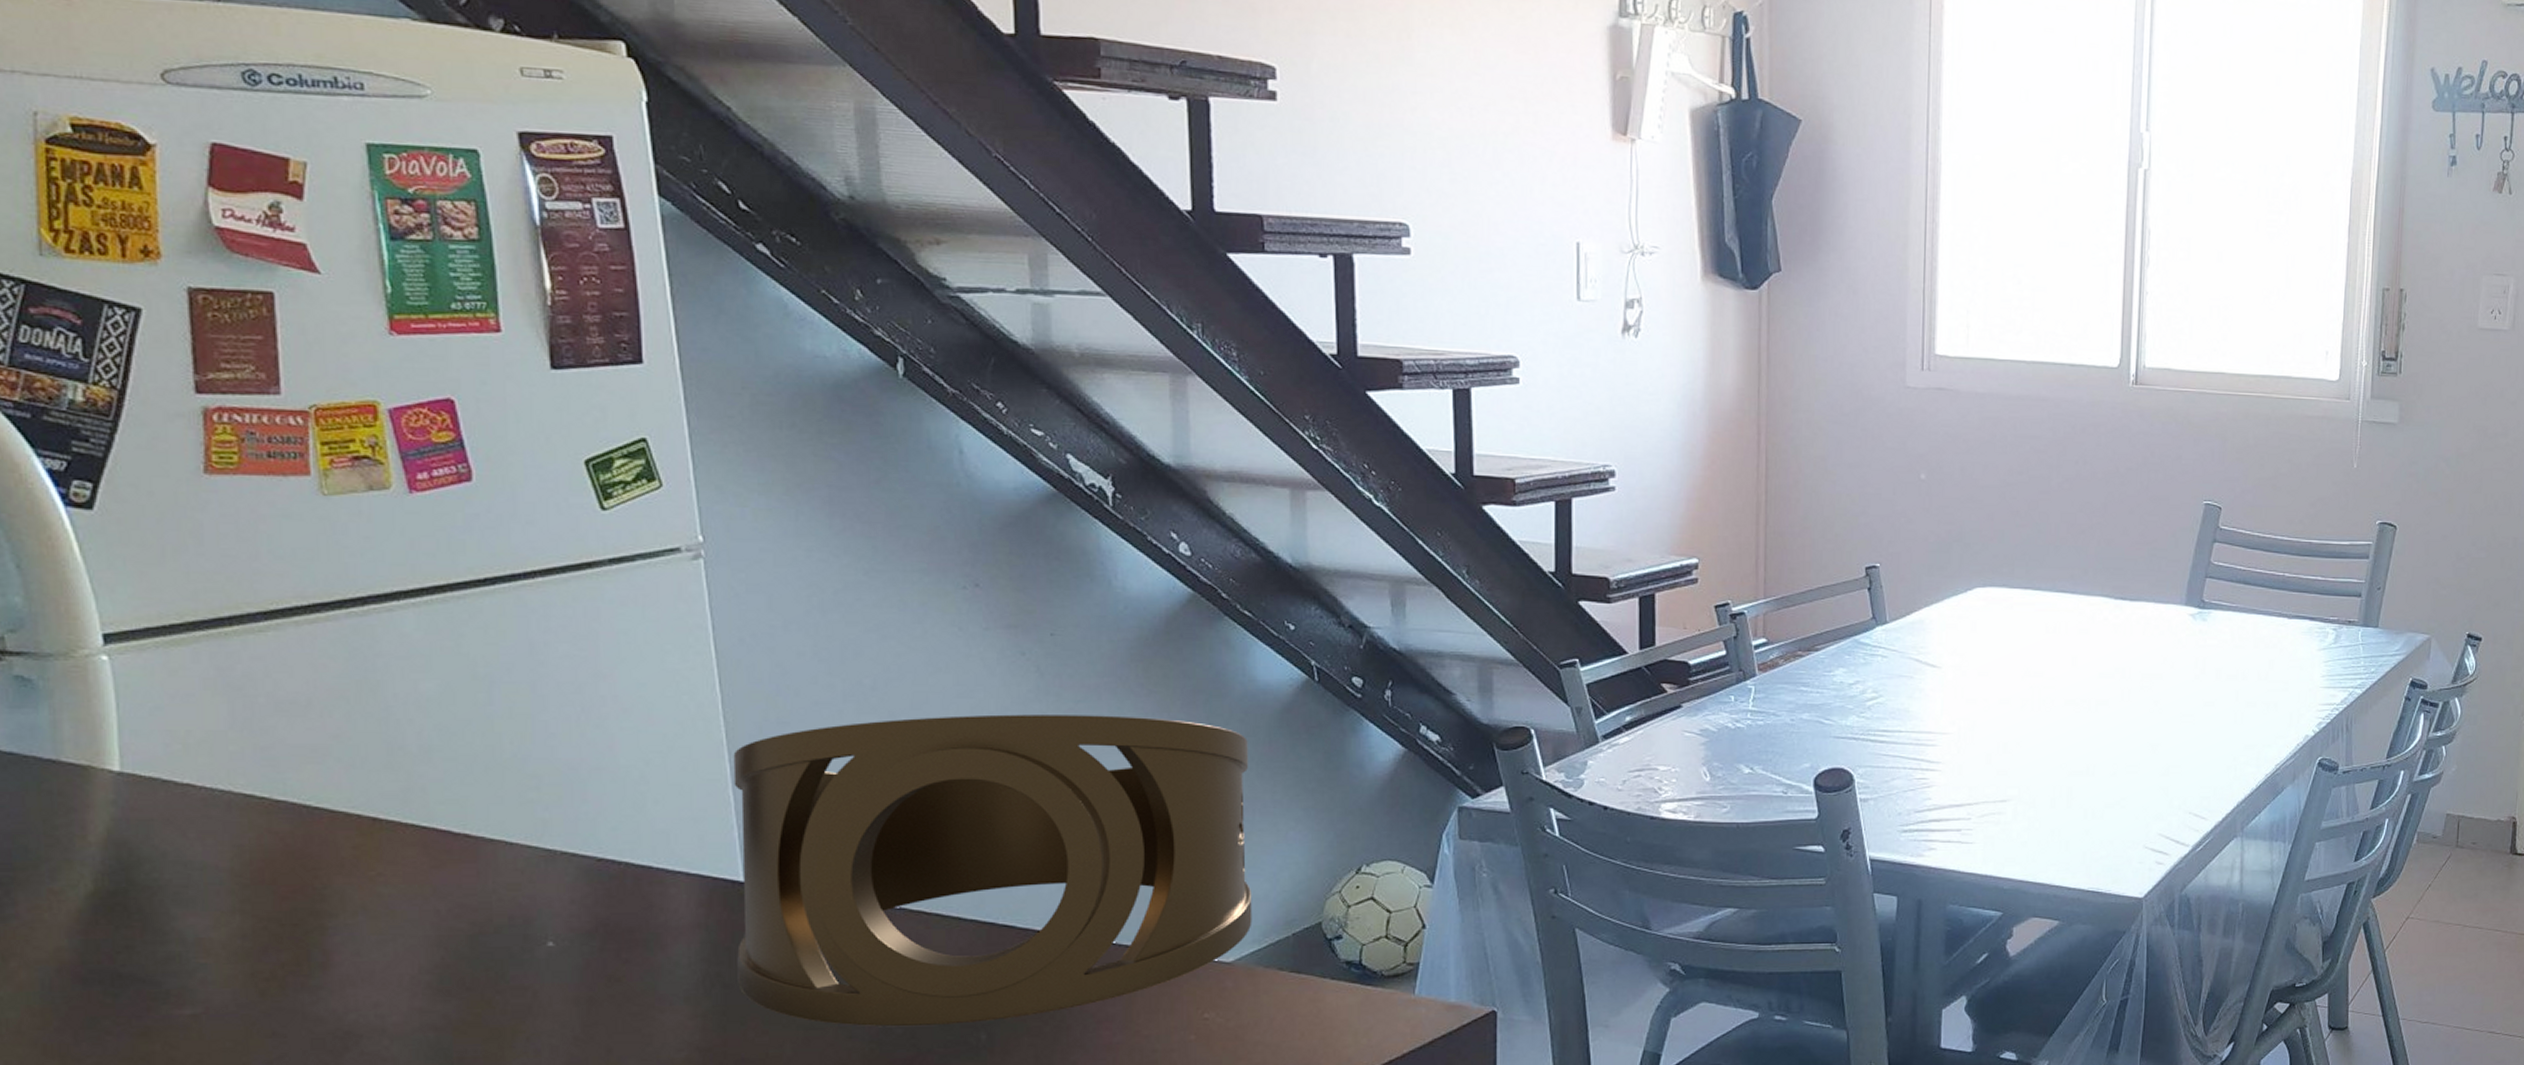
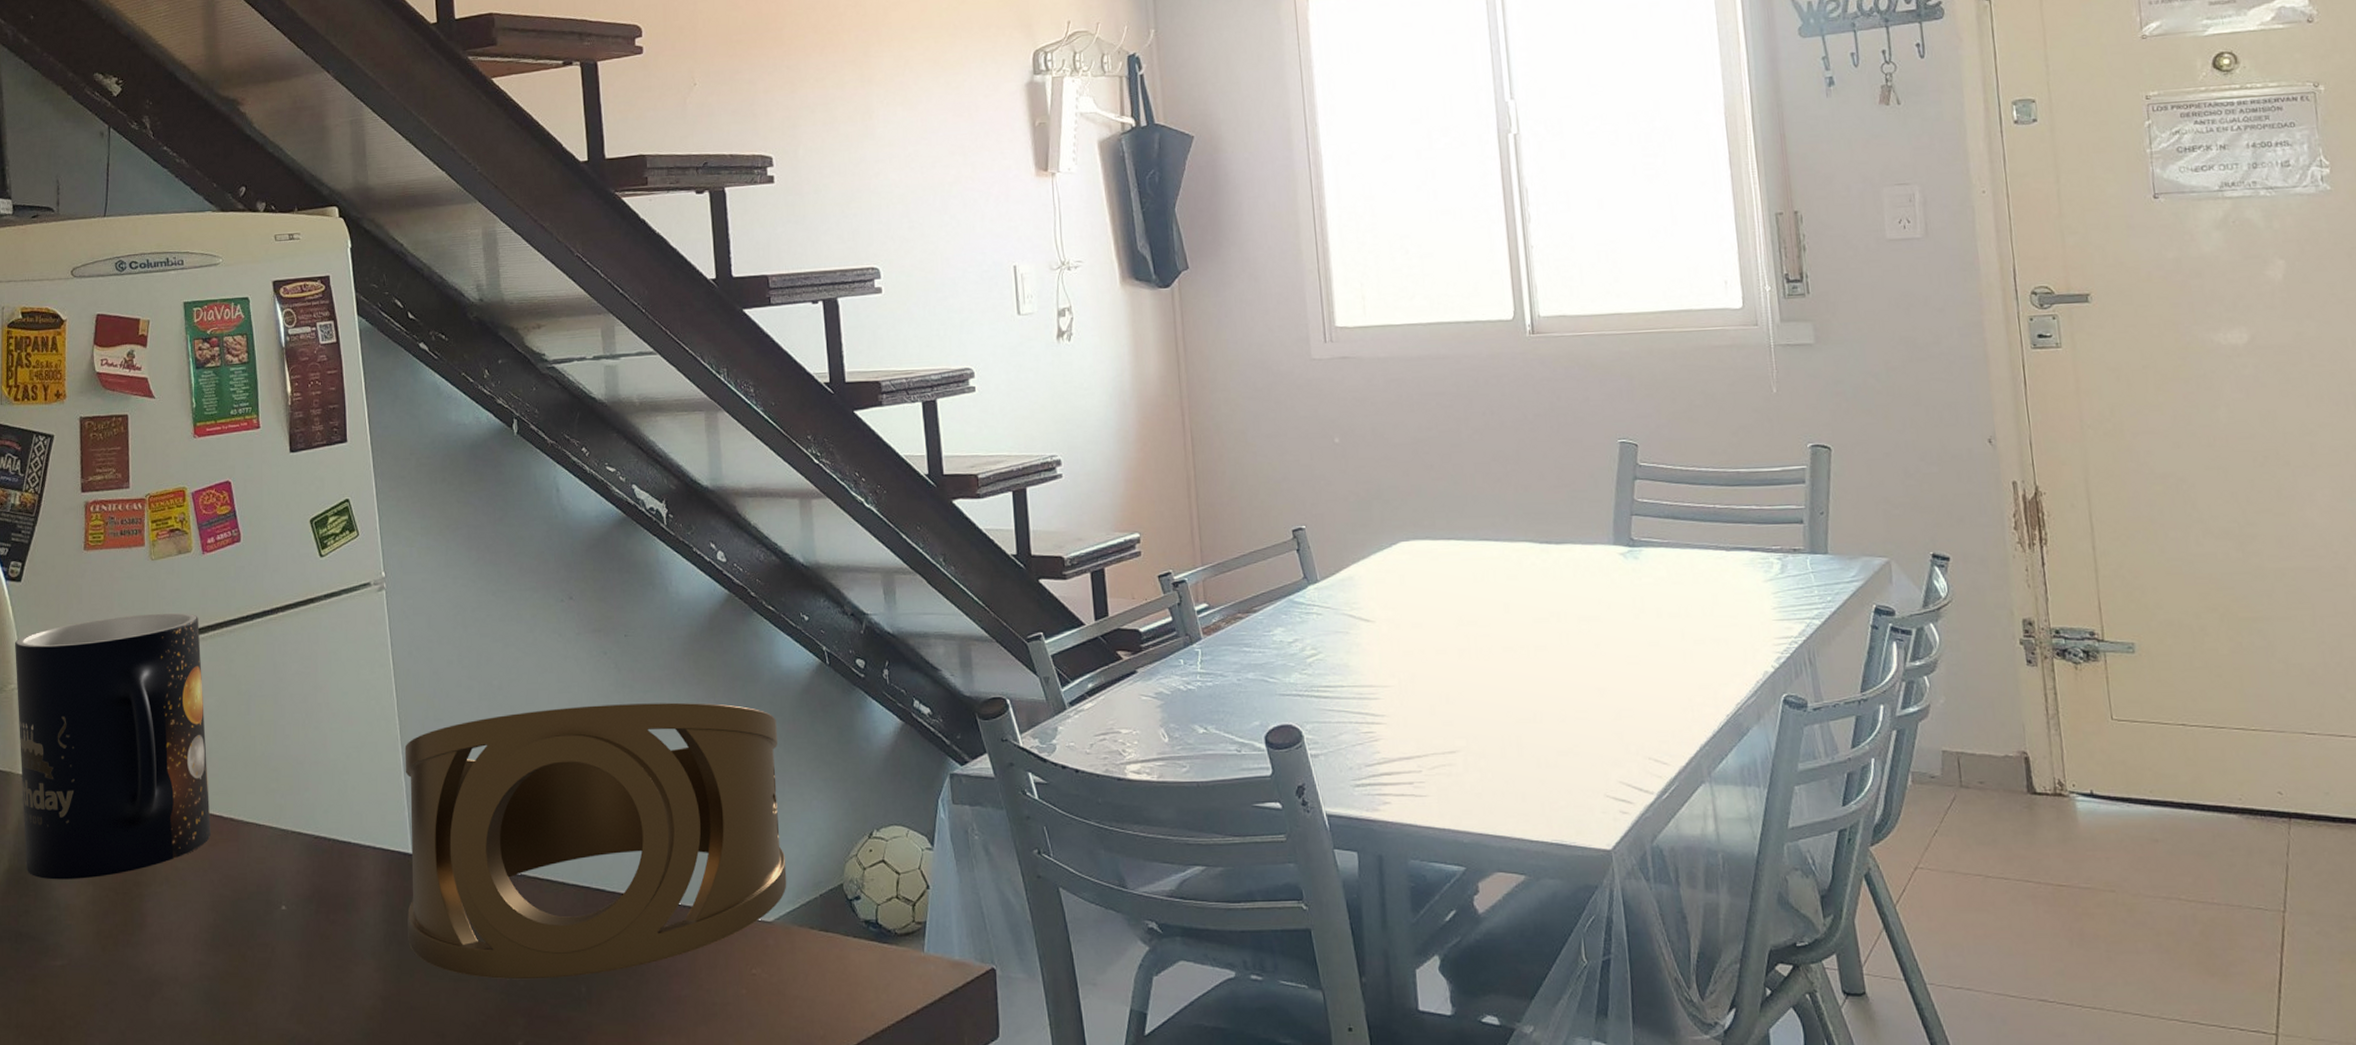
mug: none [85,566,433,907] -> present [14,612,211,880]

